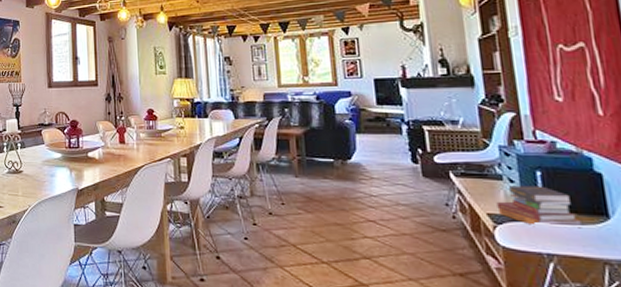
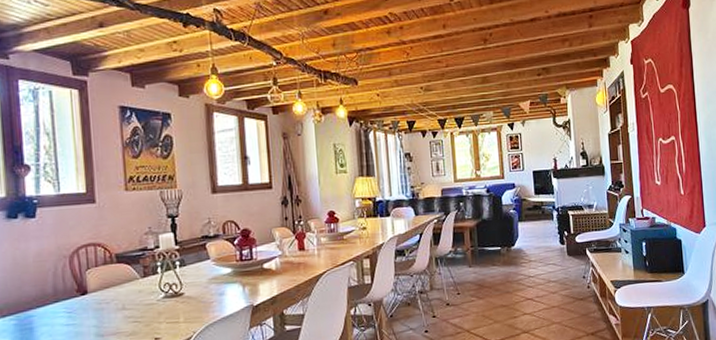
books: present [496,185,582,229] -> none [617,253,668,287]

